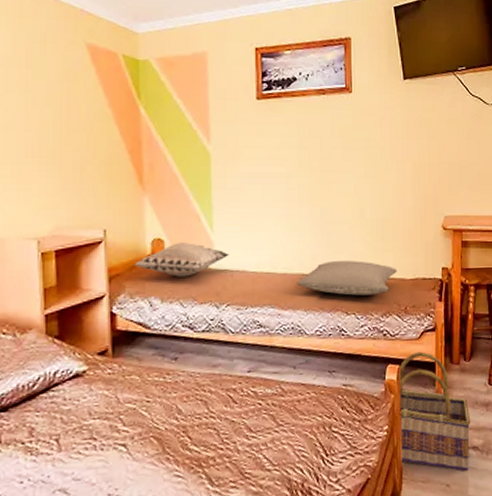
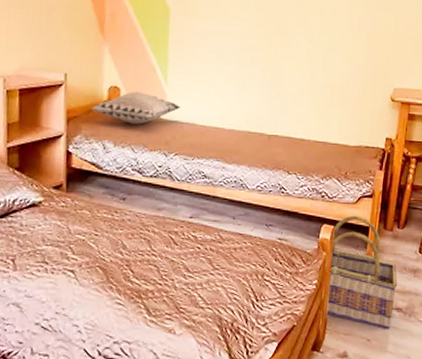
pillow: present [296,261,397,296] -> none [242,122,341,158]

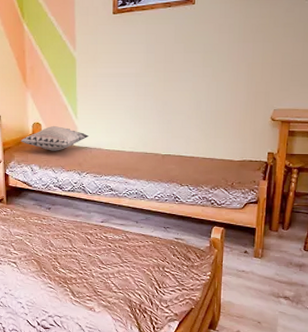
basket: present [326,215,398,329] -> none [220,219,284,314]

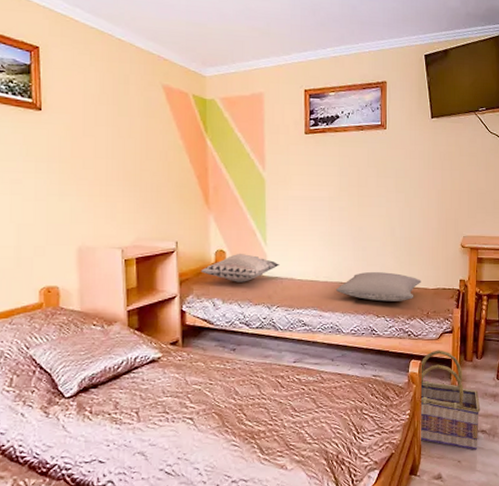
pillow: none [140,144,227,172] -> present [335,272,421,302]
basket: none [220,219,284,314] -> present [419,350,481,450]

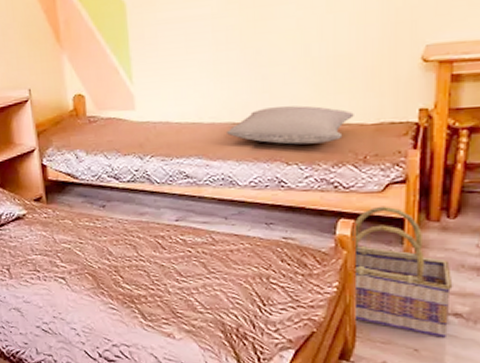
decorative pillow: present [200,253,280,282] -> none [58,96,152,130]

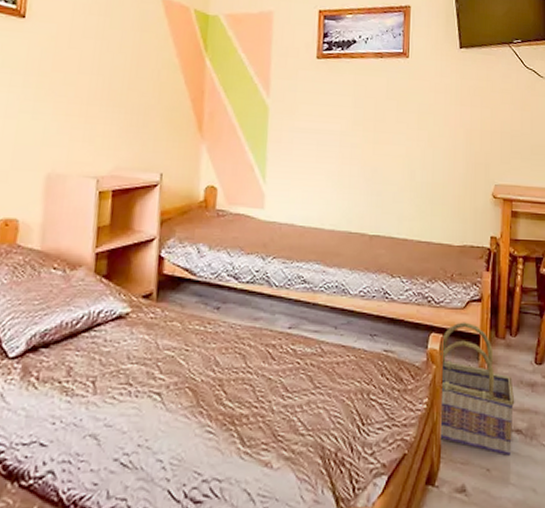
pillow: present [225,105,354,145] -> none [343,221,445,259]

